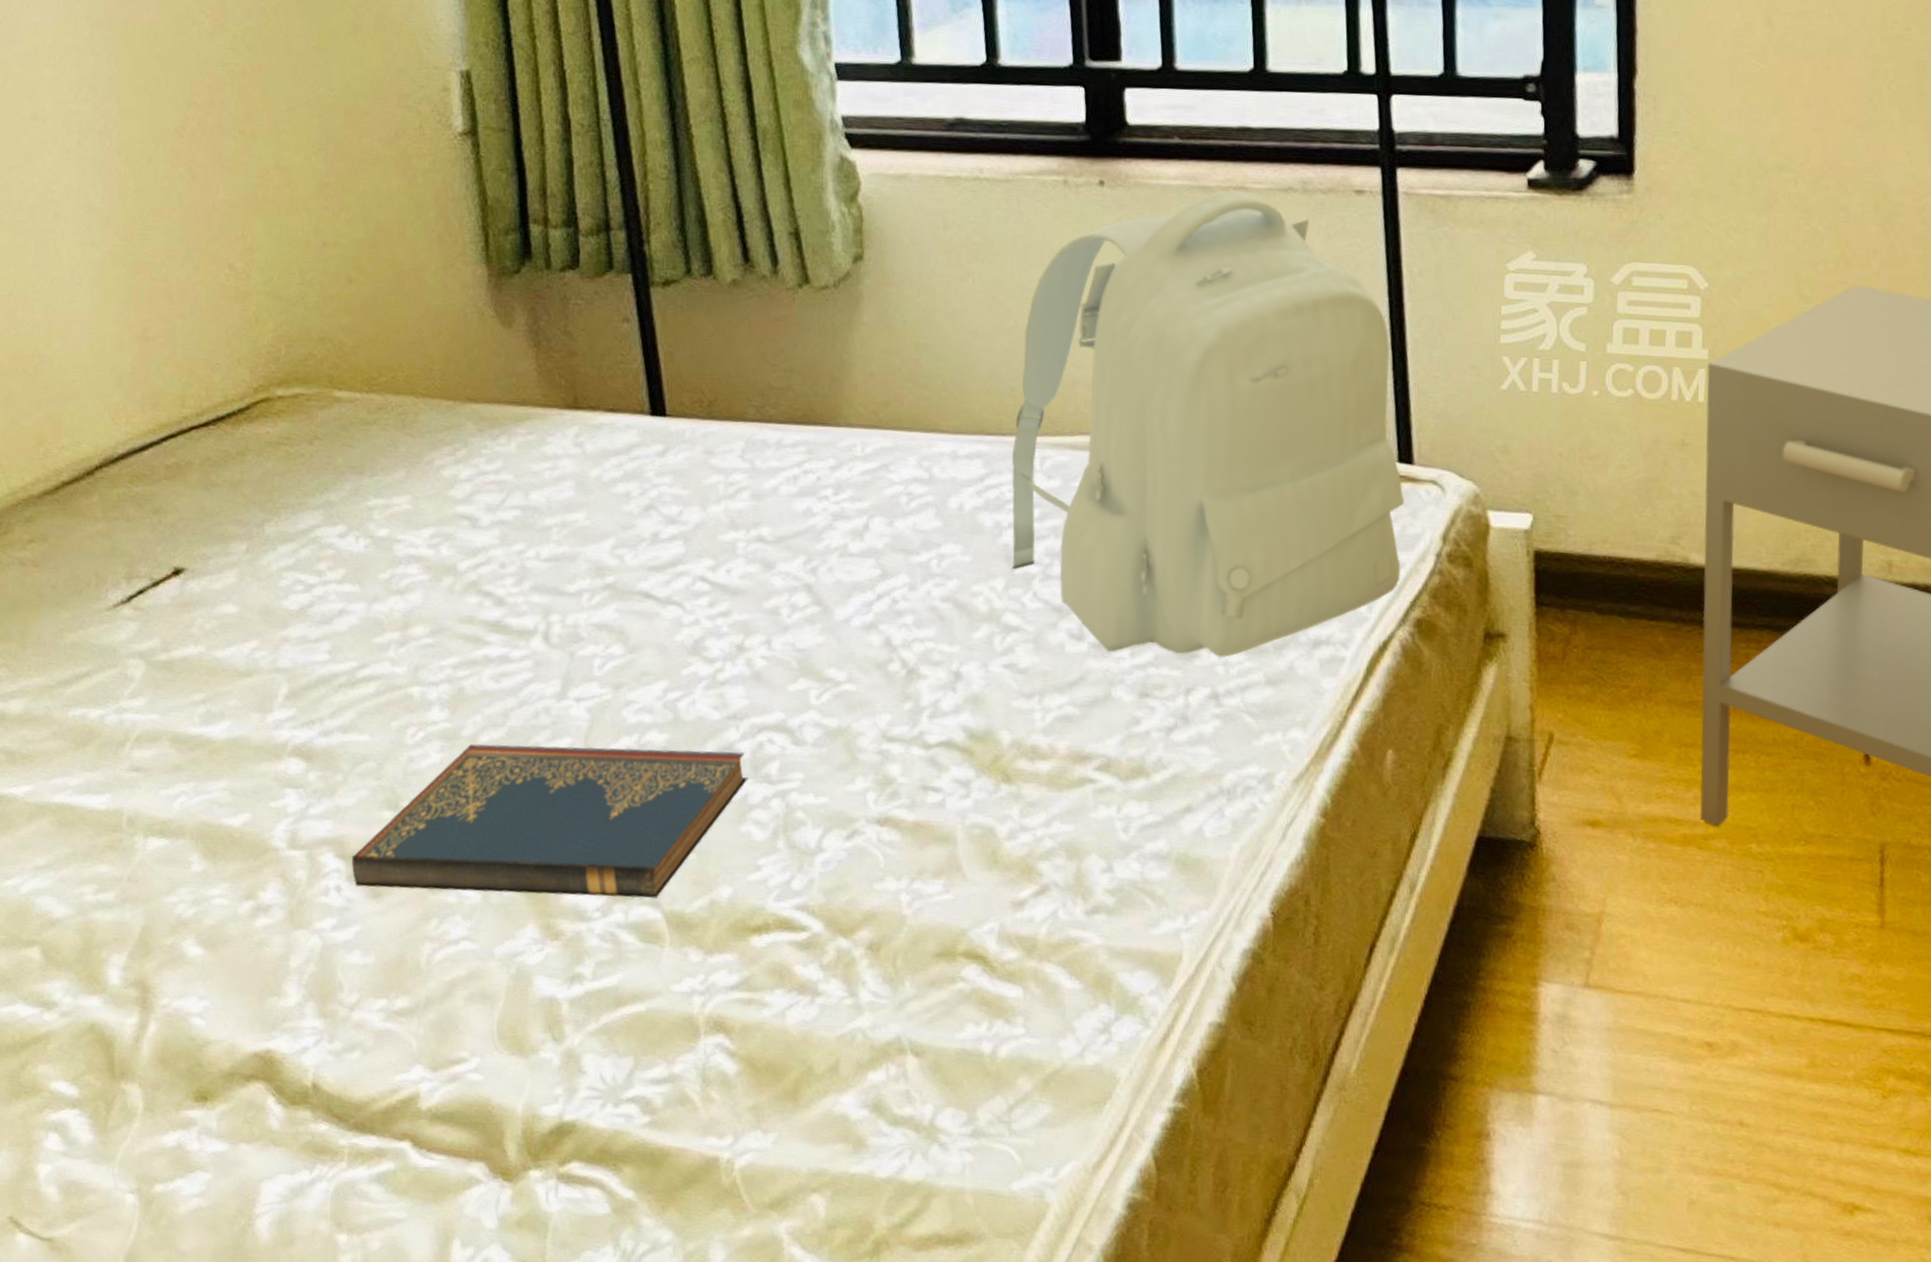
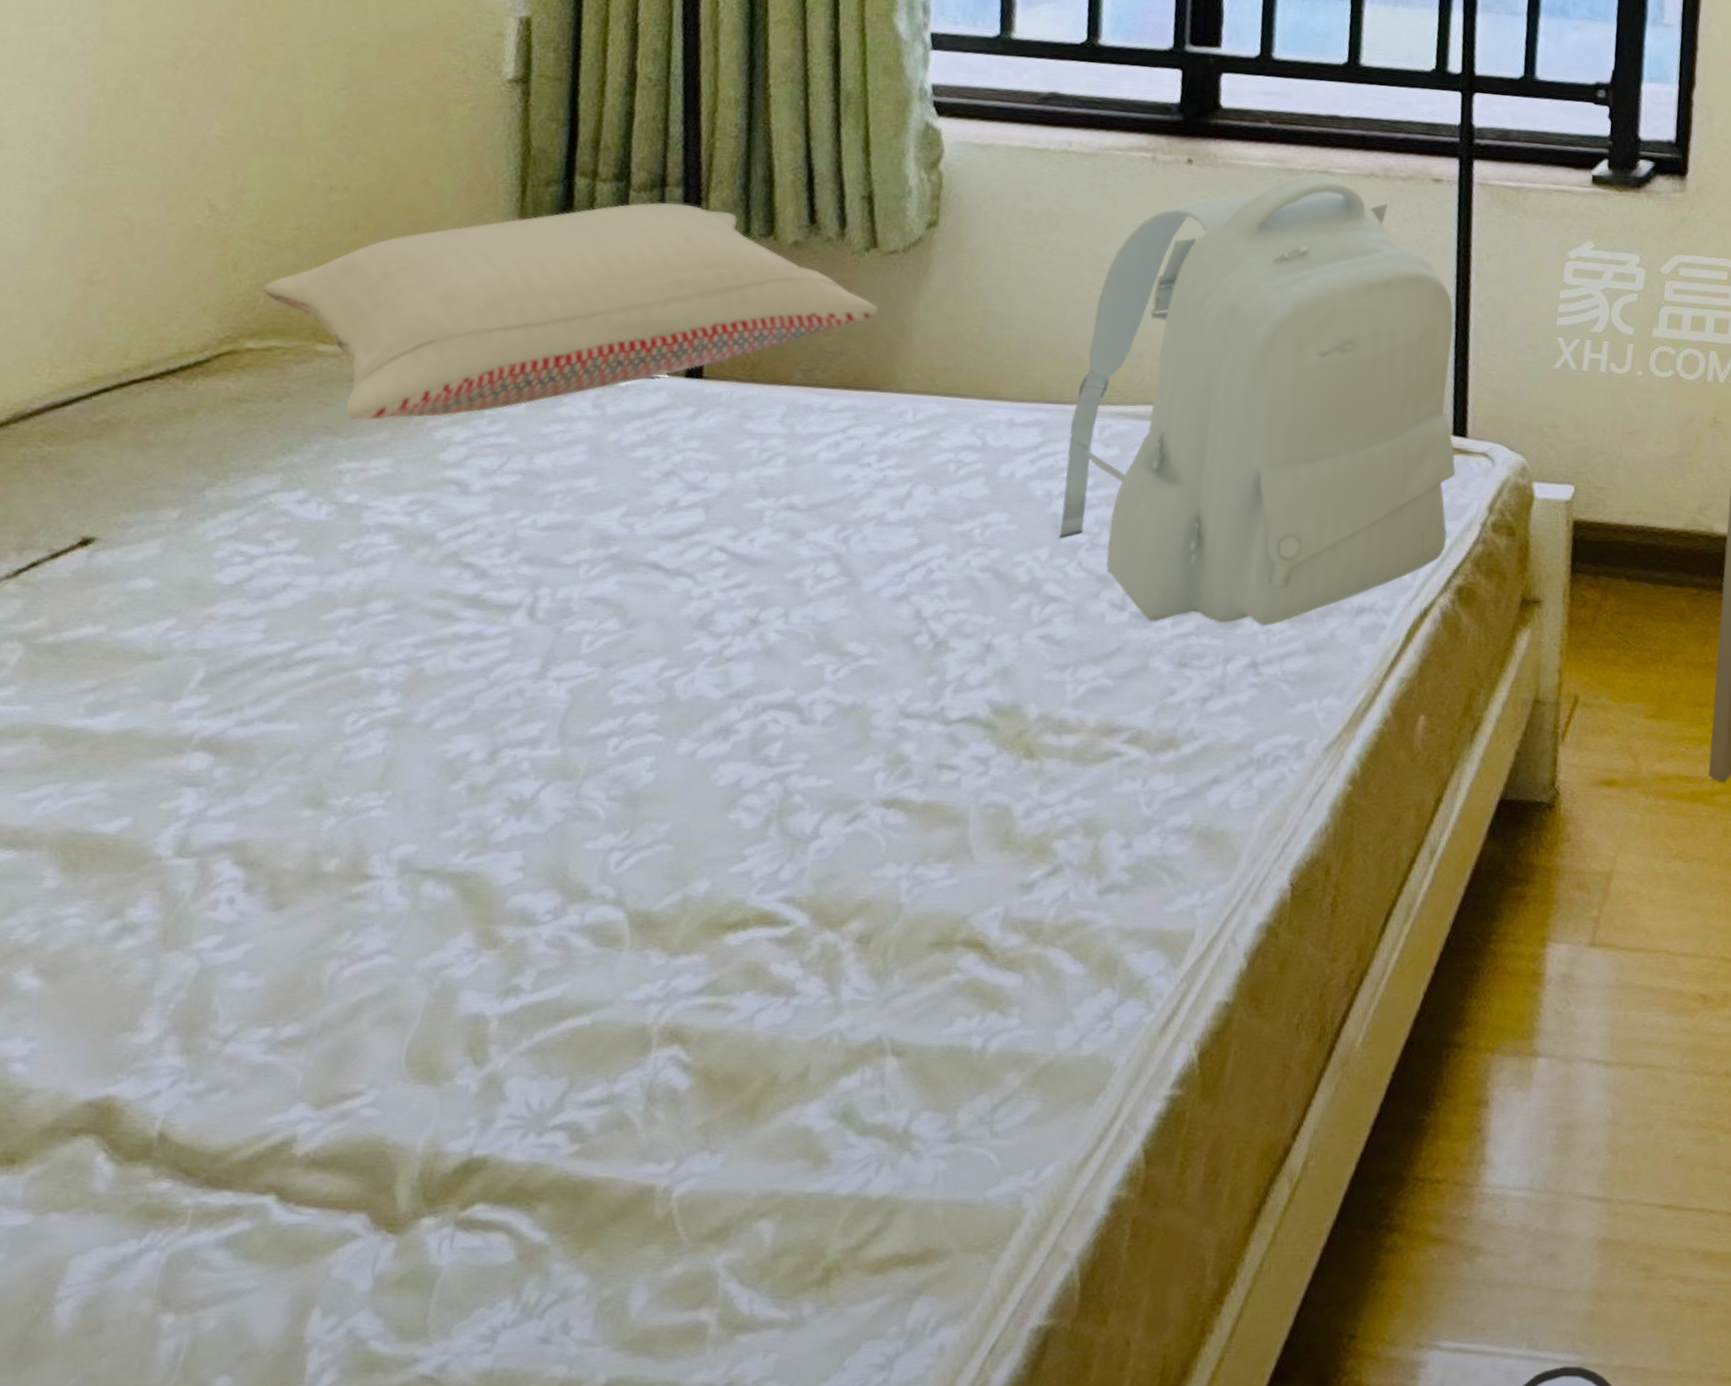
pillow: none [282,246,817,461] -> present [262,202,878,421]
hardcover book: present [351,744,748,898] -> none [251,730,745,898]

